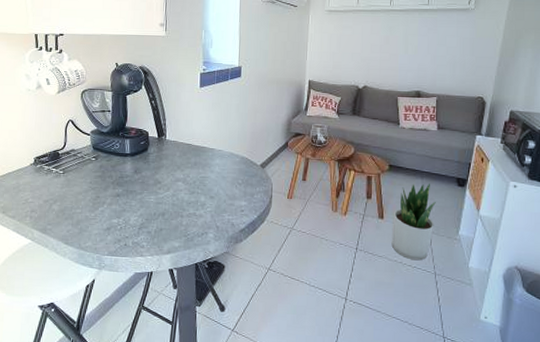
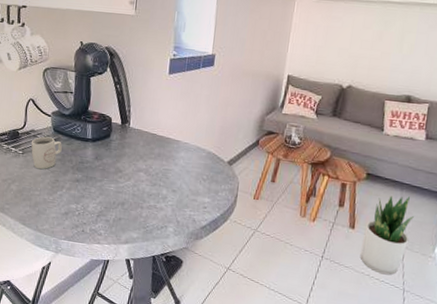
mug: none [71,155,103,188] -> present [31,136,63,170]

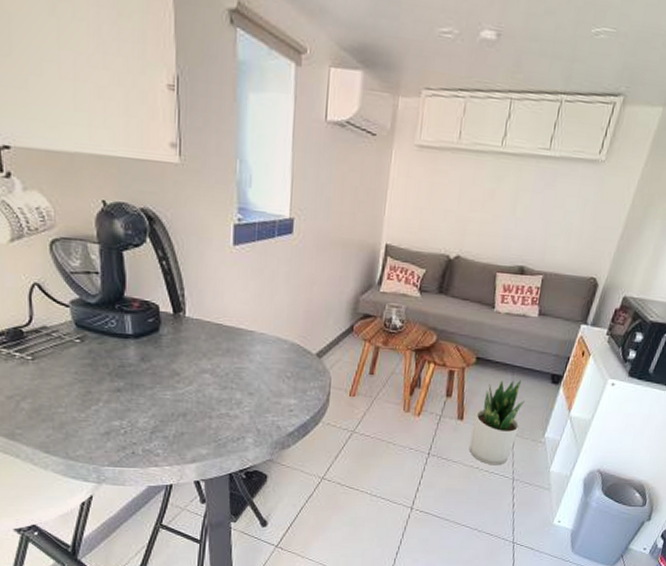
mug: present [31,136,63,170] -> none [43,334,93,379]

